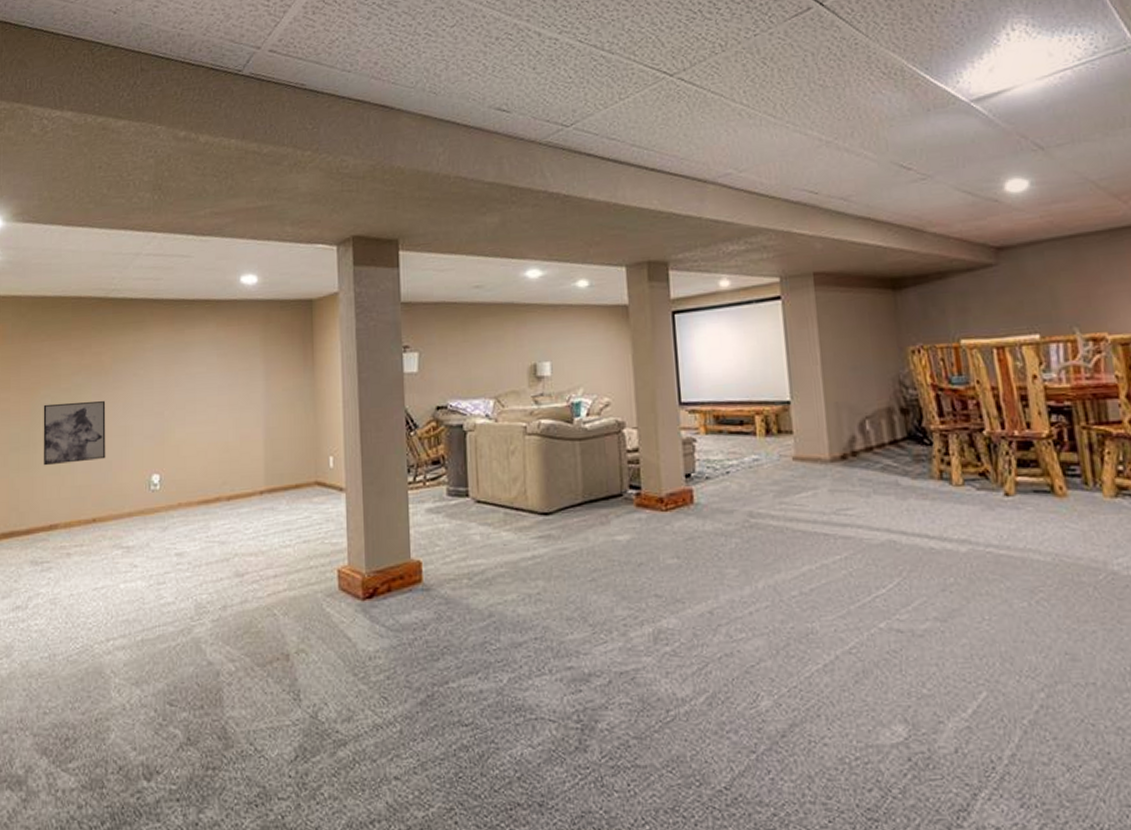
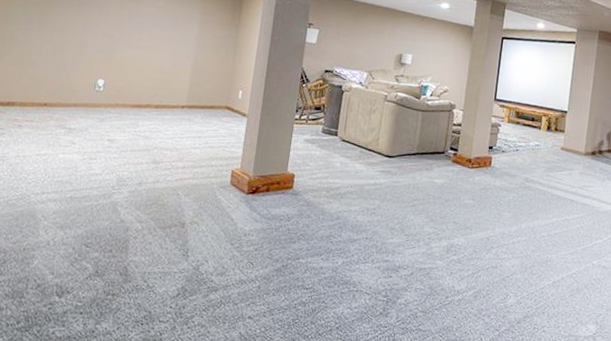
wall art: present [43,401,106,466] -> none [9,11,69,61]

